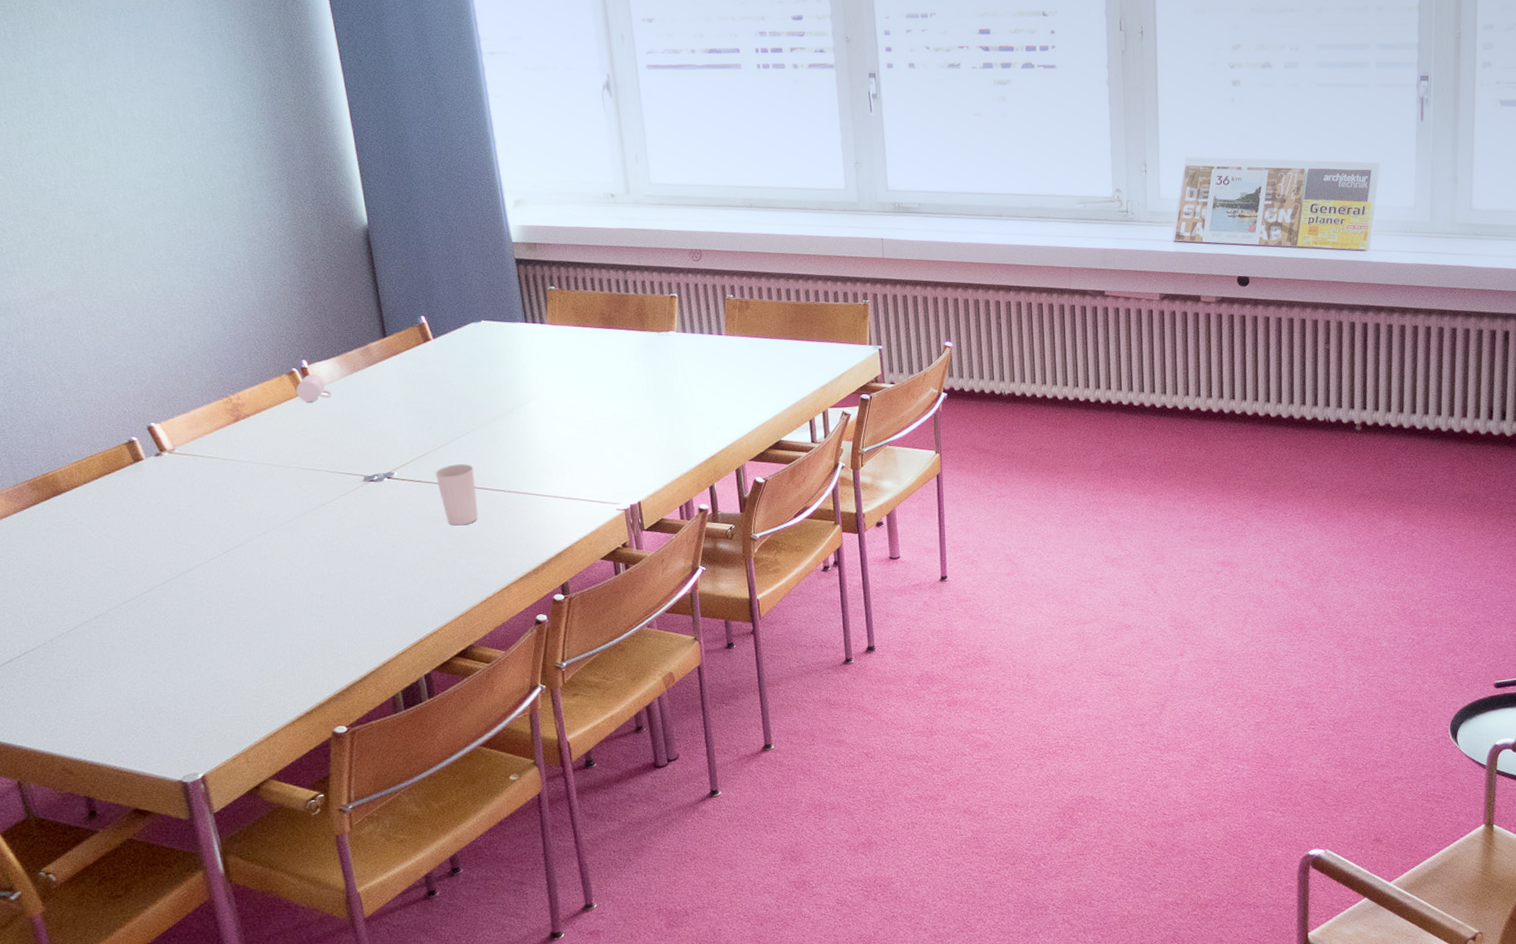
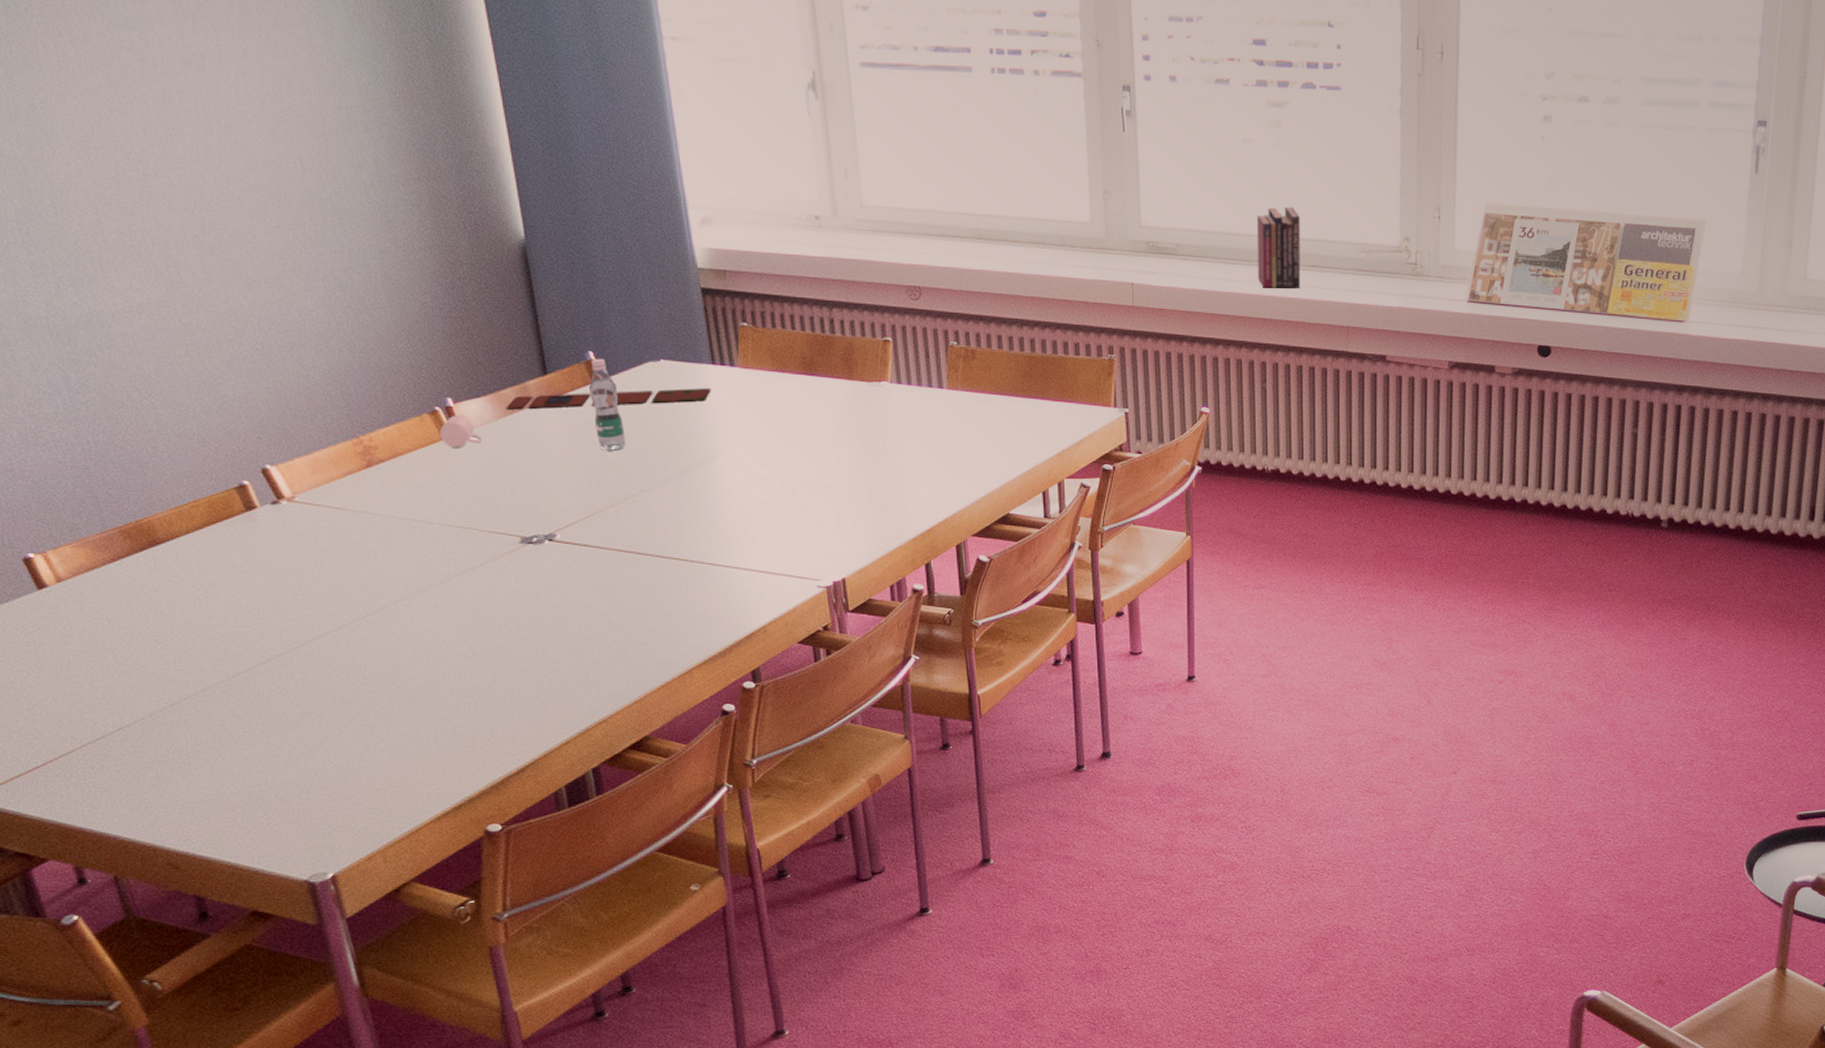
papers: none [351,343,525,367] -> present [505,388,712,409]
bottle: none [421,321,452,400] -> present [588,358,625,451]
cup: present [435,464,478,526] -> none [604,527,655,599]
books: none [987,167,1028,238] -> present [1256,206,1301,288]

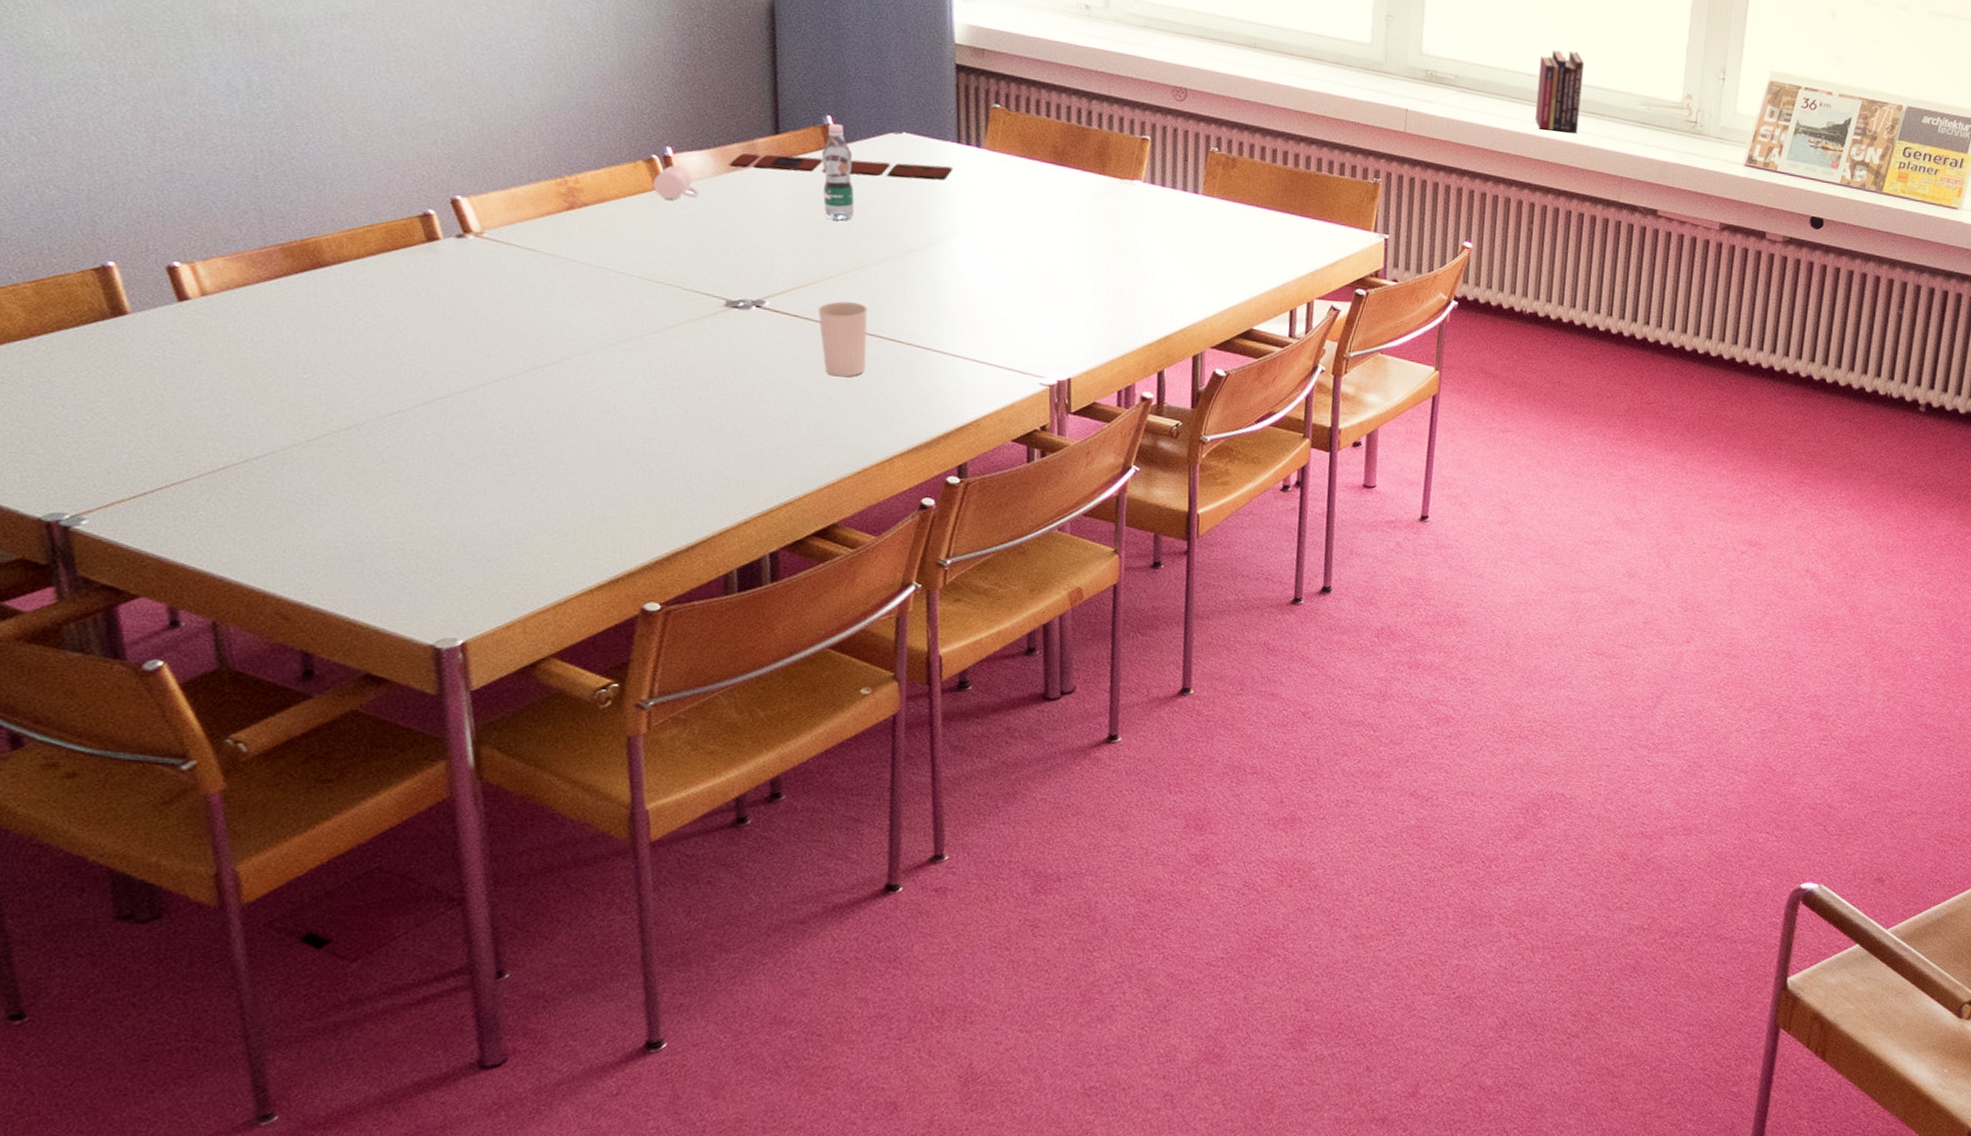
cup: none [604,527,655,599] -> present [817,301,868,377]

